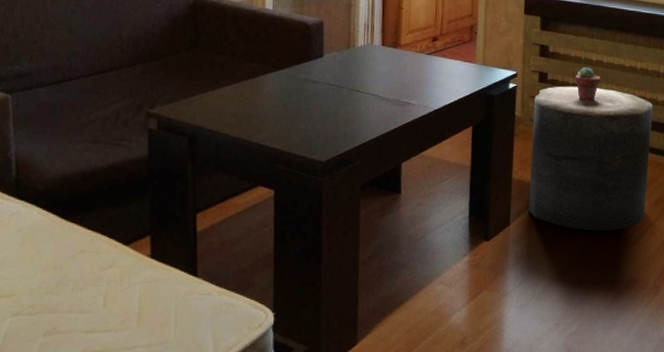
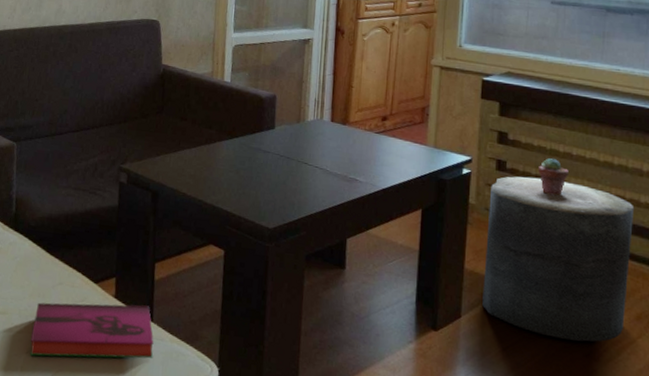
hardback book: none [48,261,201,338] -> present [30,302,154,359]

